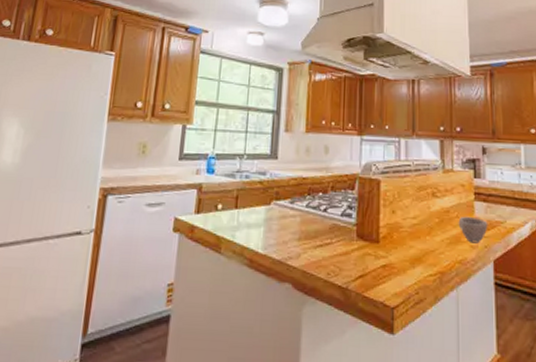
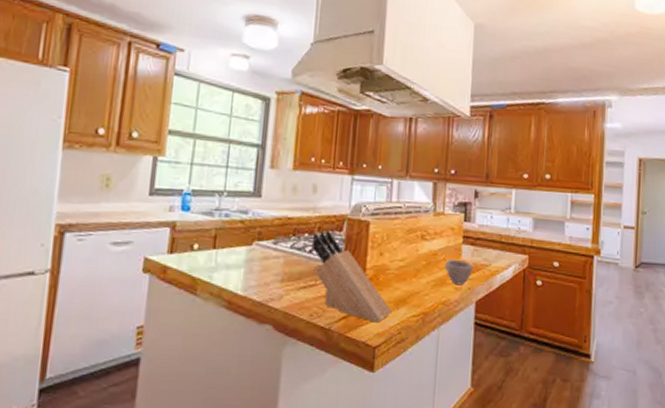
knife block: none [326,188,409,282] -> present [311,229,393,323]

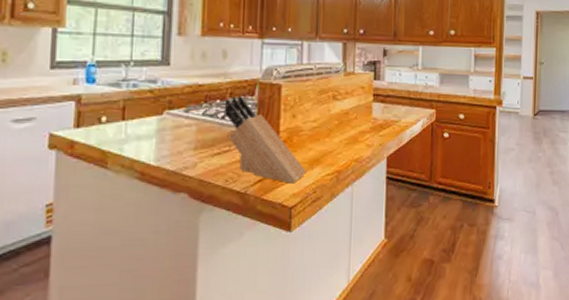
cup: present [444,259,474,286] -> none [356,117,384,142]

